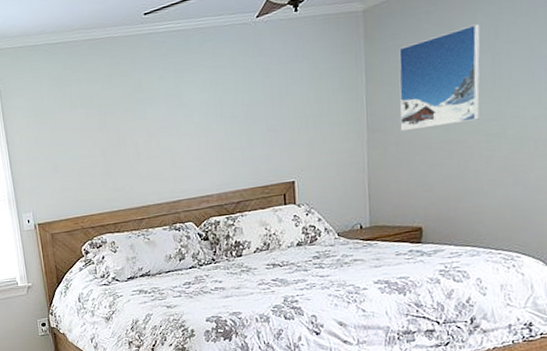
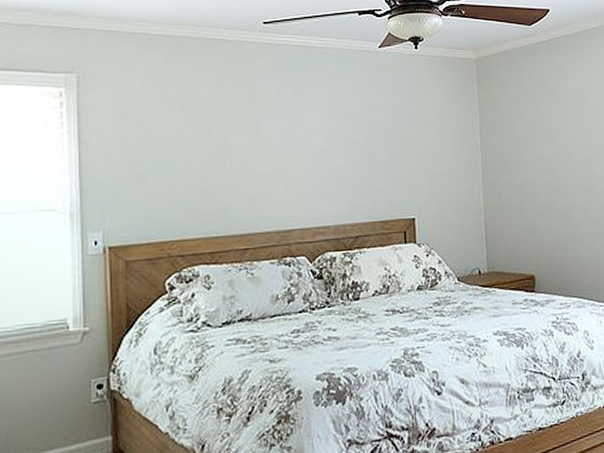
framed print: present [399,23,481,131] -> none [507,88,576,177]

